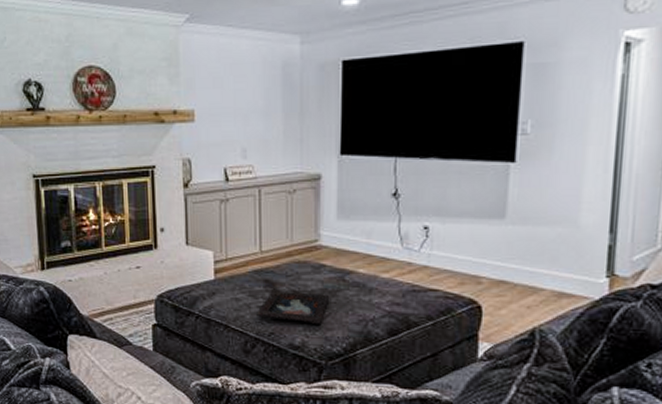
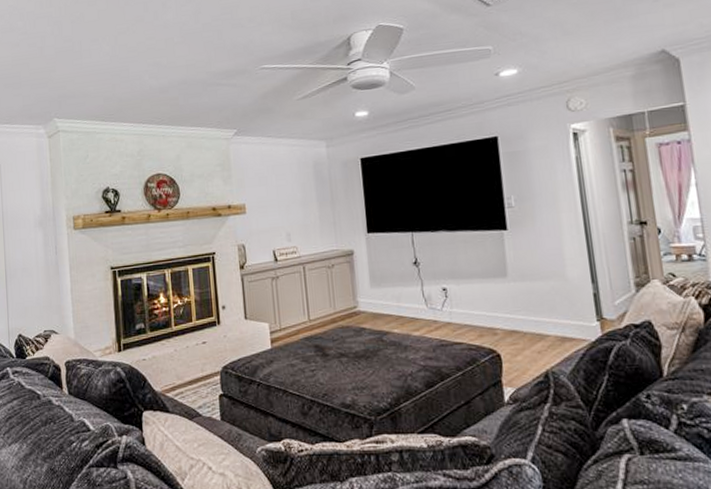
decorative tray: present [257,291,328,325] -> none [310,354,371,384]

